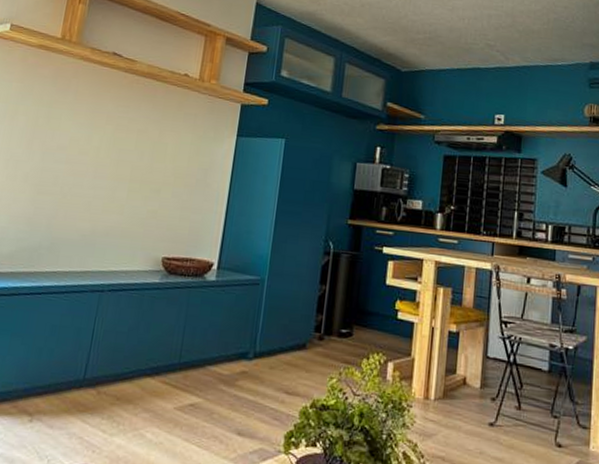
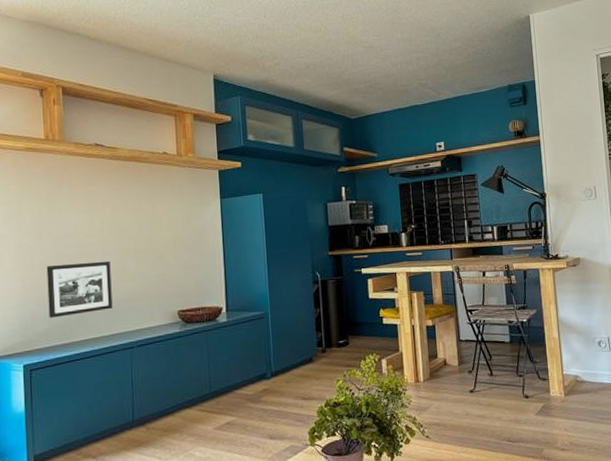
picture frame: none [18,179,100,242] -> present [46,260,113,318]

